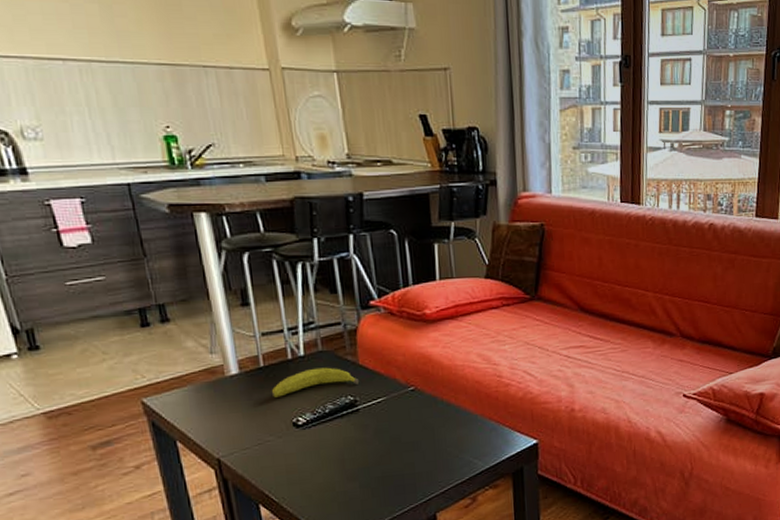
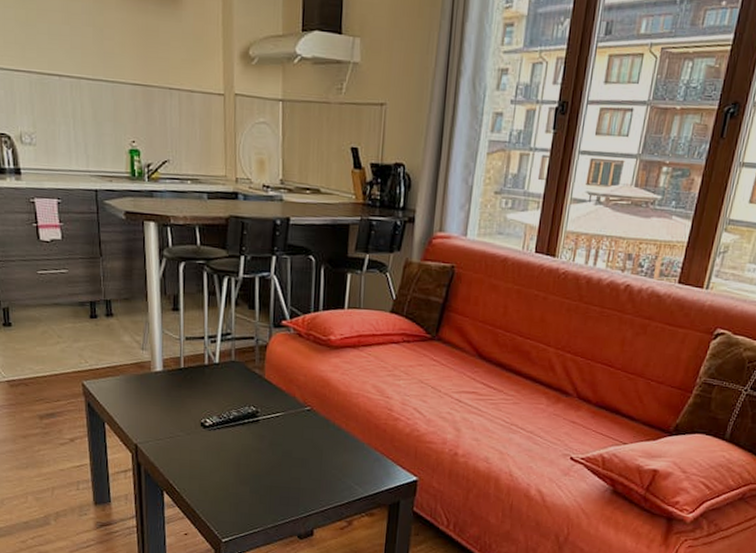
fruit: present [271,367,360,398] -> none [186,376,263,398]

